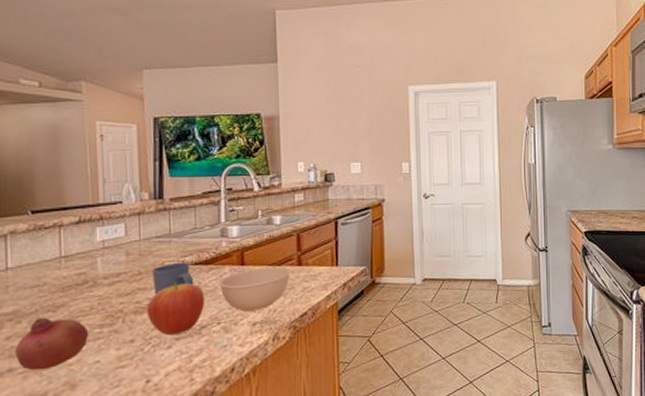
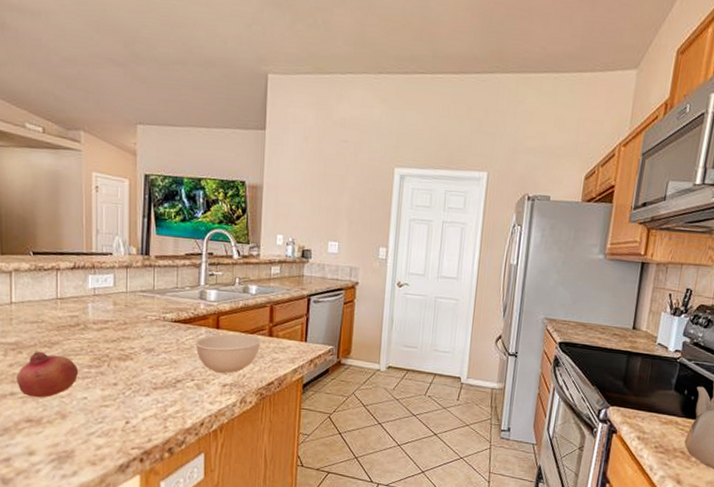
fruit: present [147,283,205,336] -> none [130,337,182,385]
mug: present [151,263,194,295] -> none [135,318,173,345]

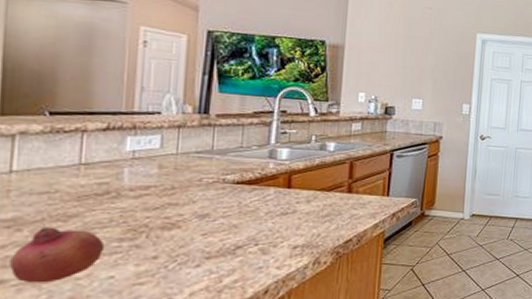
soup bowl: present [195,333,262,374] -> none [261,192,340,234]

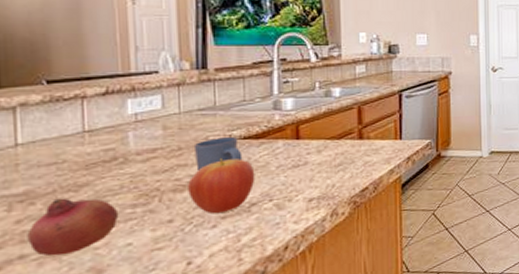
fruit: none [176,201,244,254] -> present [188,158,255,214]
mug: none [186,181,234,211] -> present [193,137,243,172]

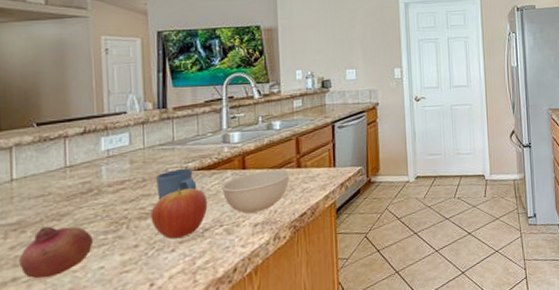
soup bowl: none [271,140,351,187] -> present [221,169,290,214]

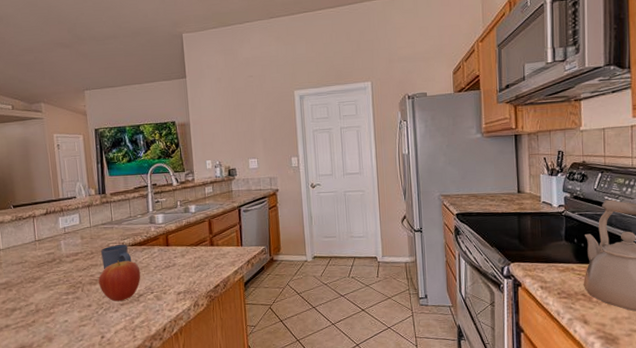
fruit: present [19,226,94,279] -> none [9,287,59,327]
soup bowl: present [221,169,290,214] -> none [150,247,205,283]

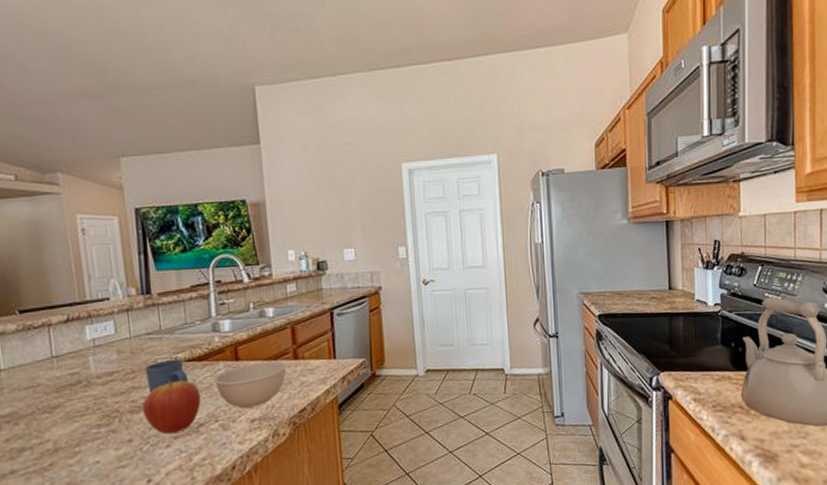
soup bowl: none [150,247,205,283] -> present [214,361,287,408]

